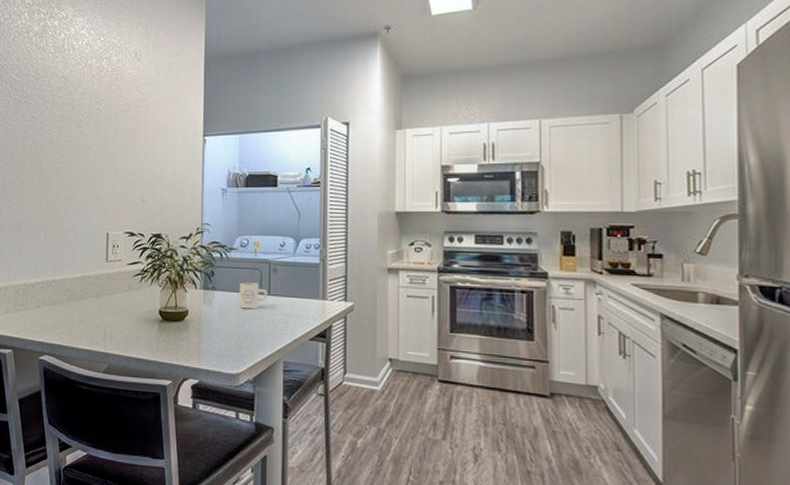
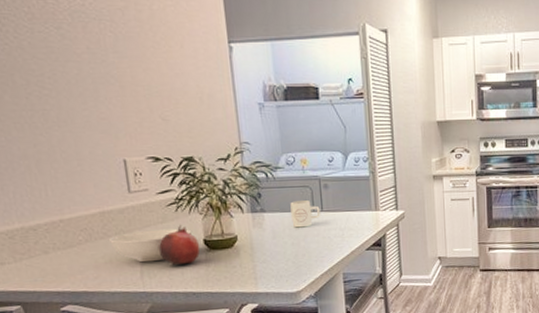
bowl: none [84,296,151,326] -> present [108,228,193,263]
fruit: none [121,294,156,333] -> present [157,224,200,267]

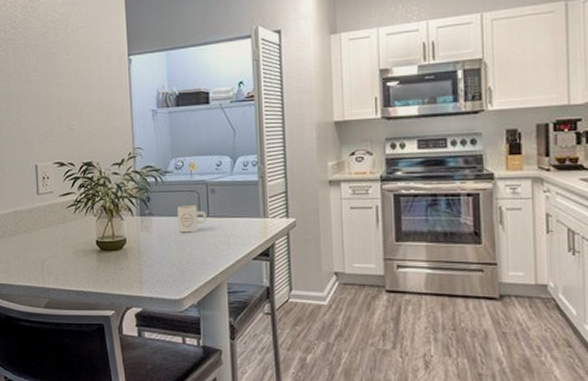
bowl: present [108,228,193,263] -> none [18,229,87,260]
fruit: present [157,224,200,267] -> none [57,225,93,266]

